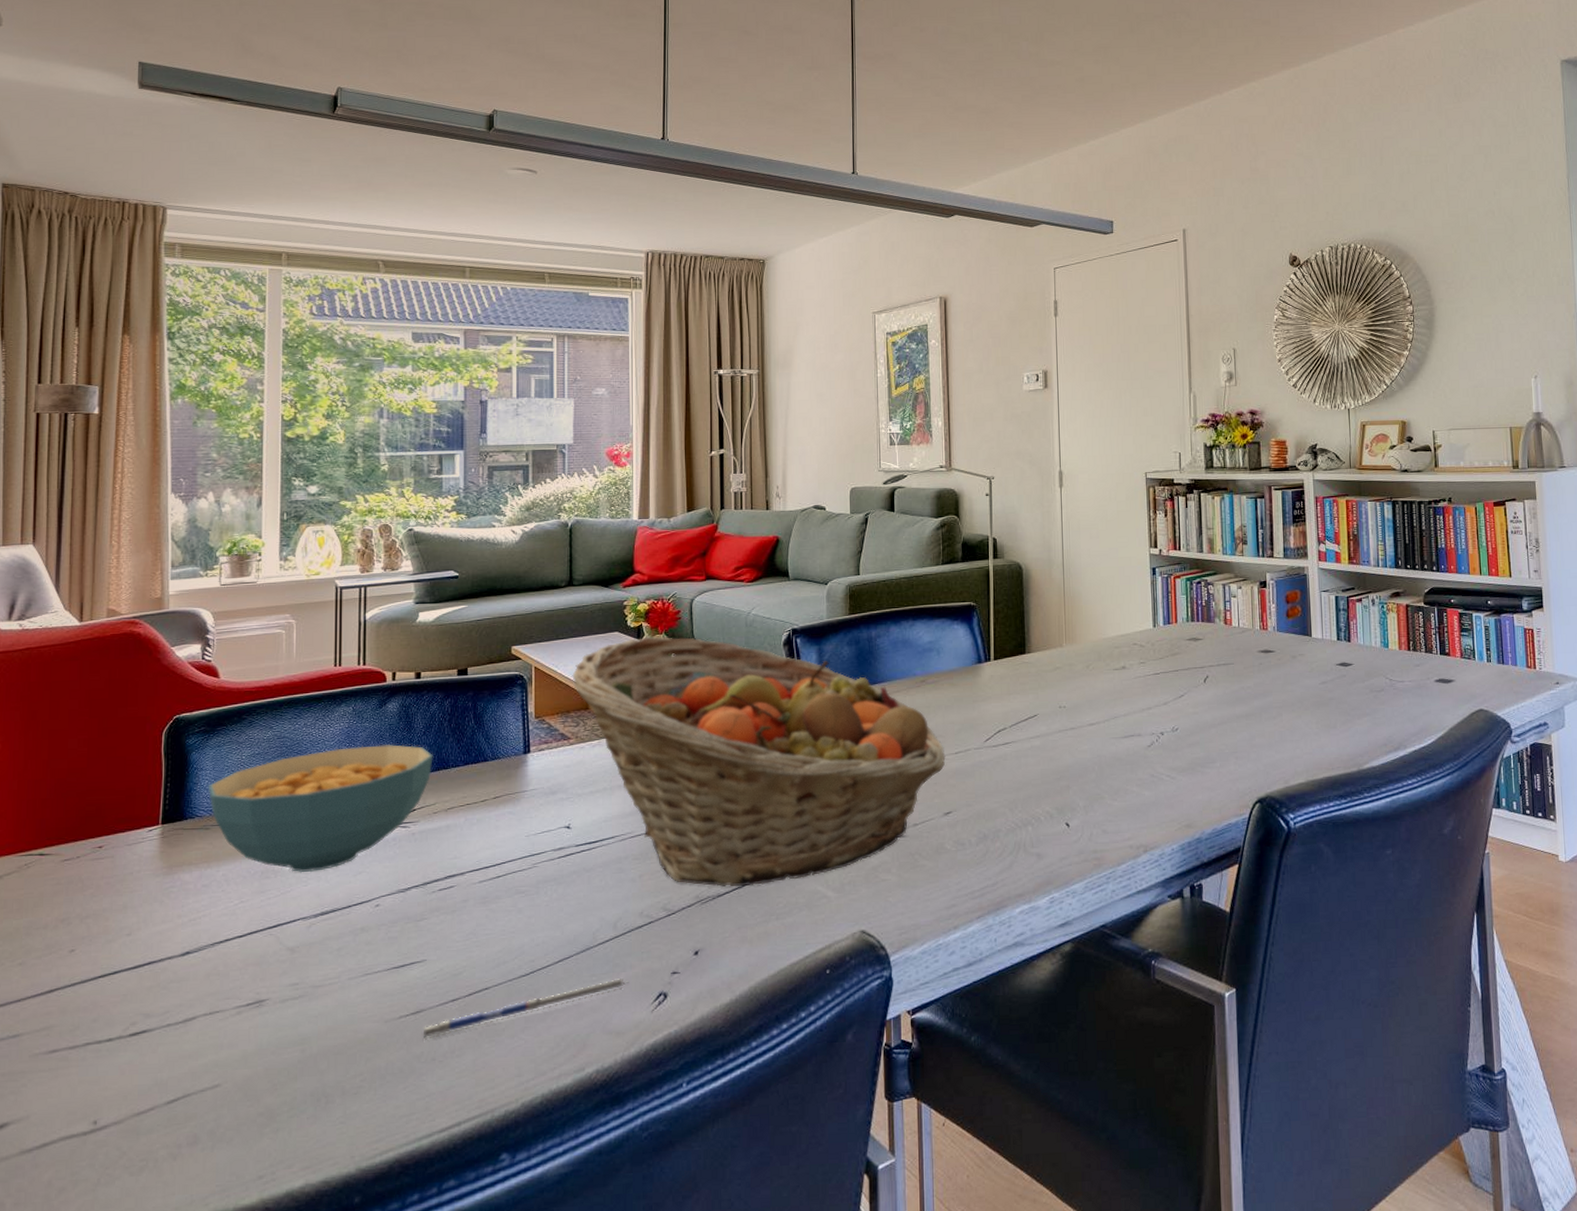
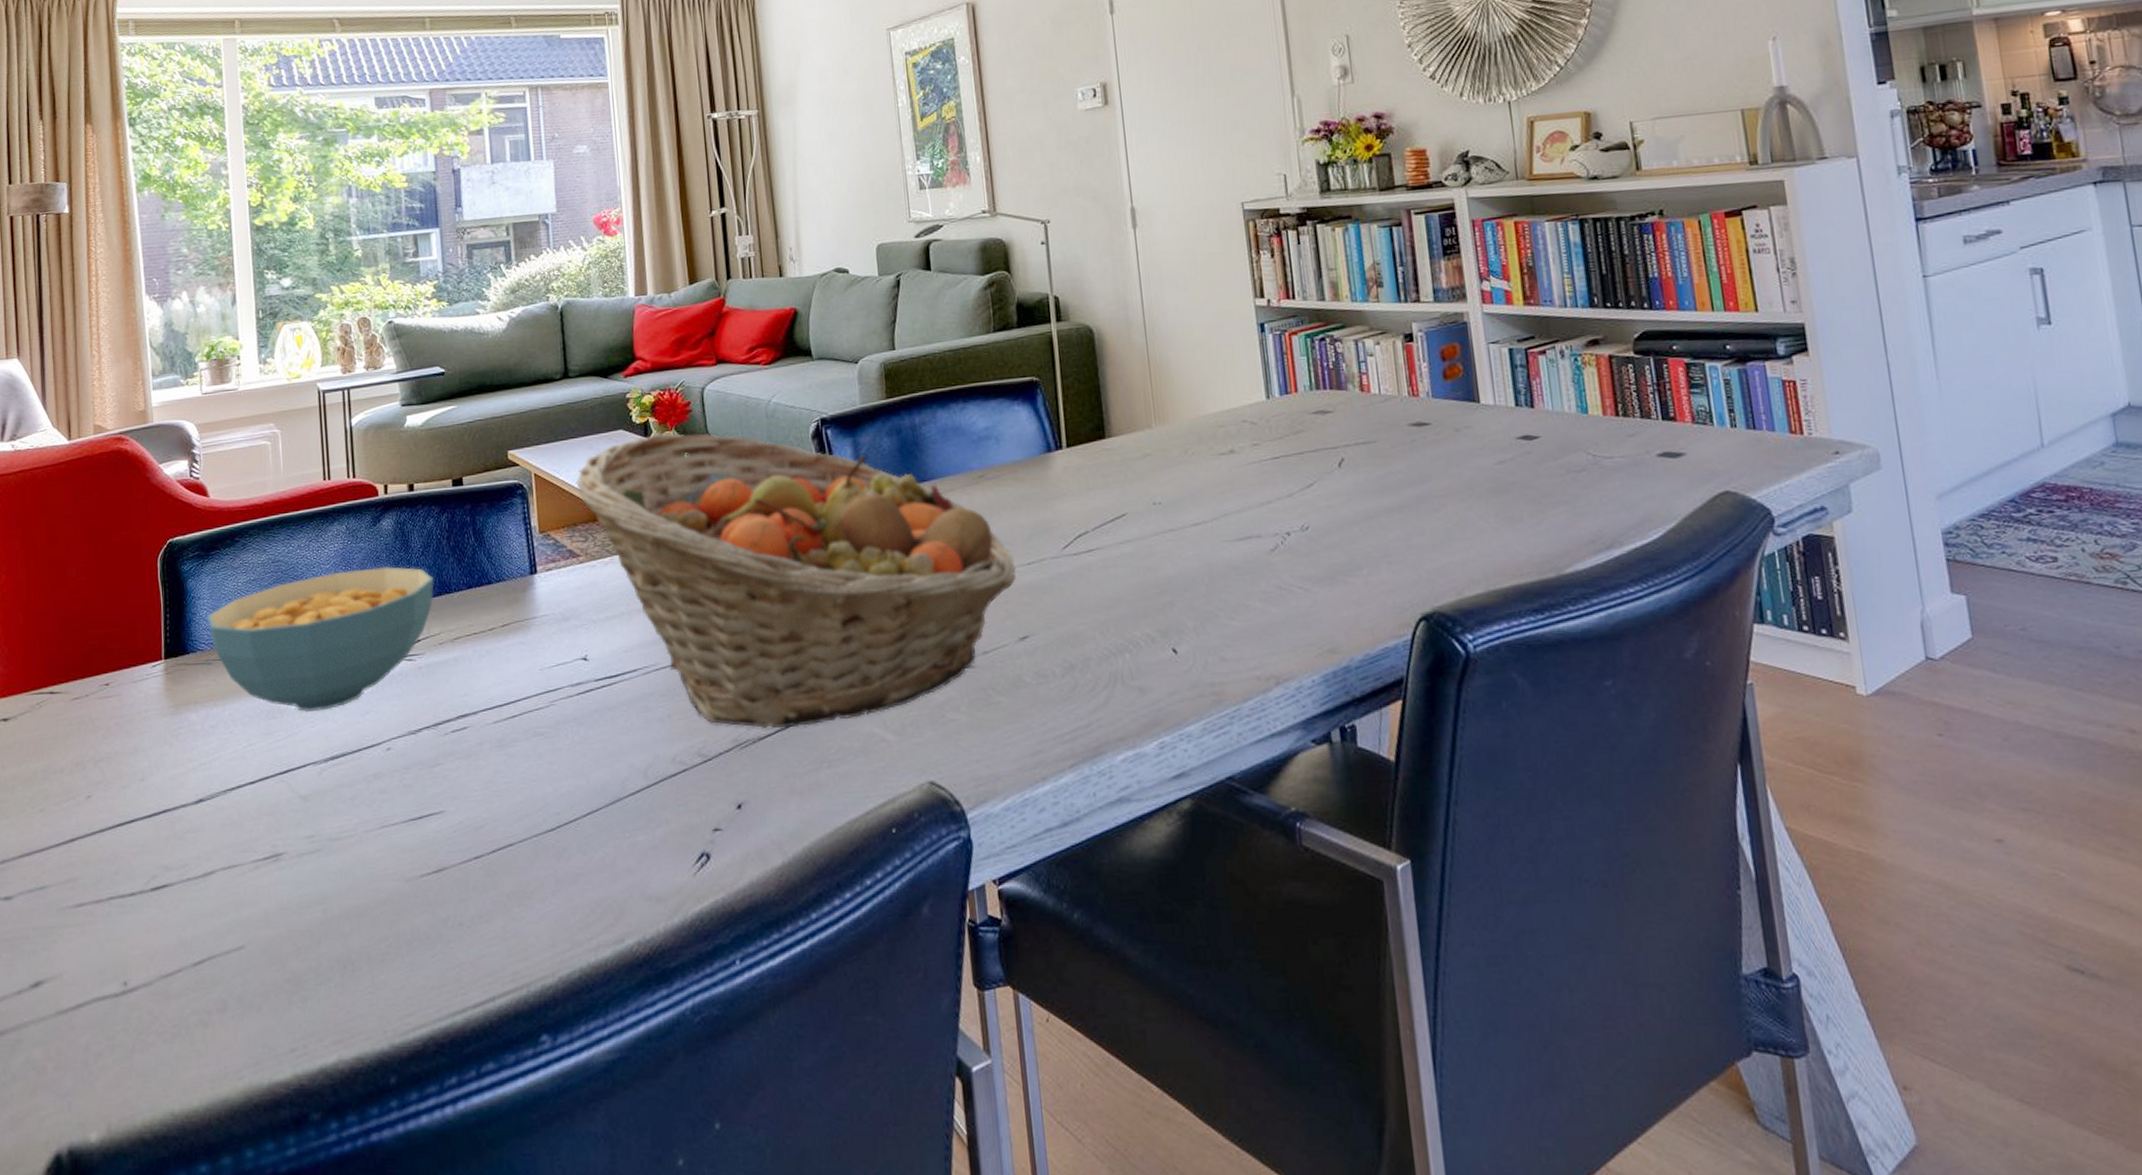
pen: present [424,978,629,1040] -> none [448,835,667,902]

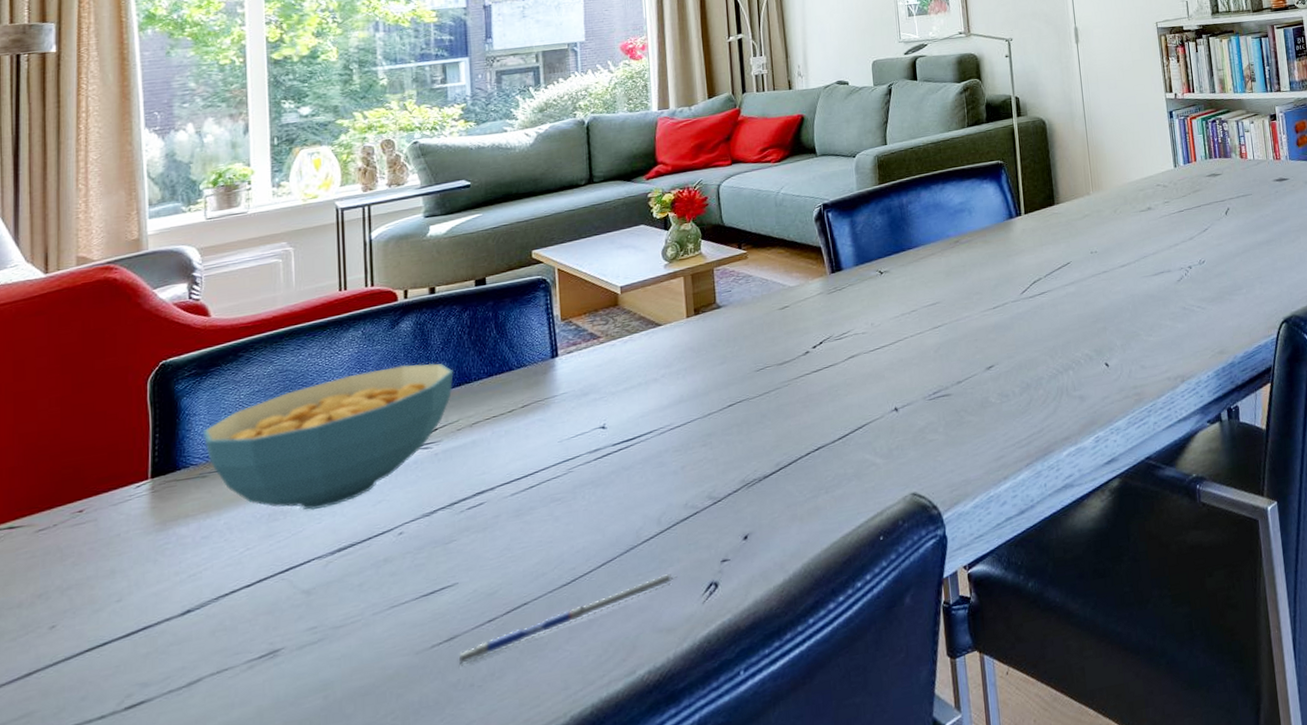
pen: none [448,835,667,902] -> present [459,574,678,666]
fruit basket: present [576,432,1016,729] -> none [598,223,984,469]

